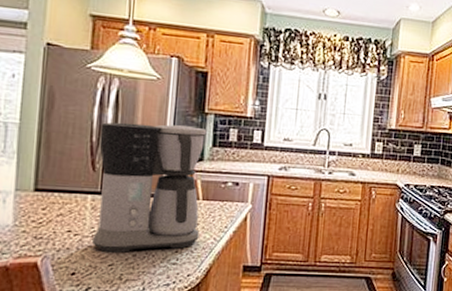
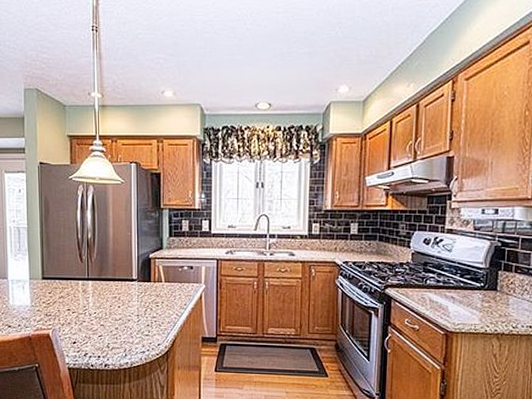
coffee maker: present [91,122,207,254] -> none [83,220,165,327]

